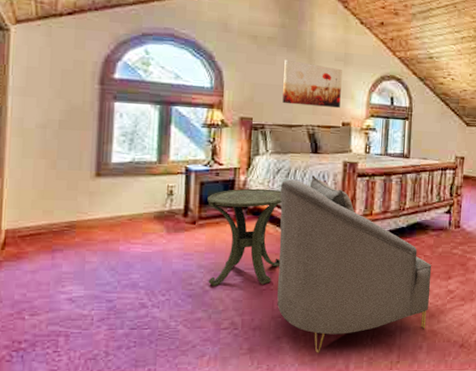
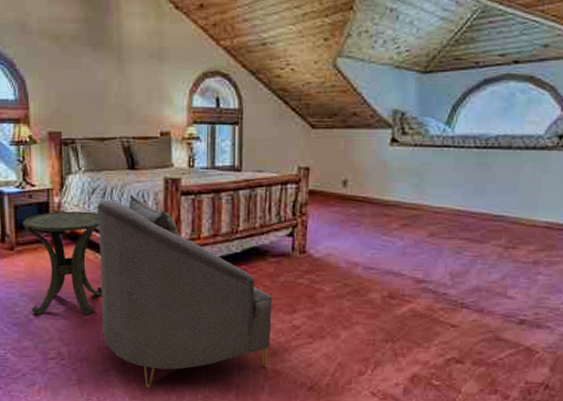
wall art: present [282,59,342,109] -> none [91,61,157,116]

